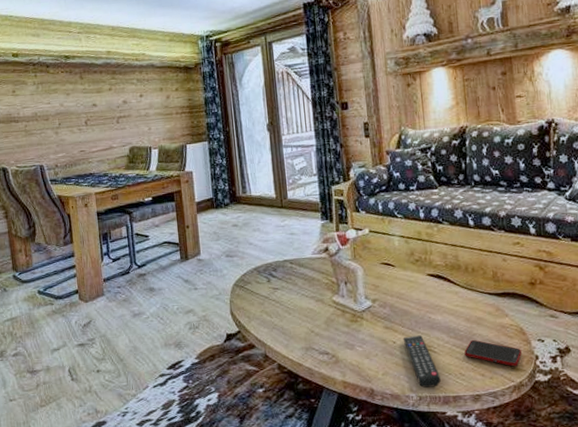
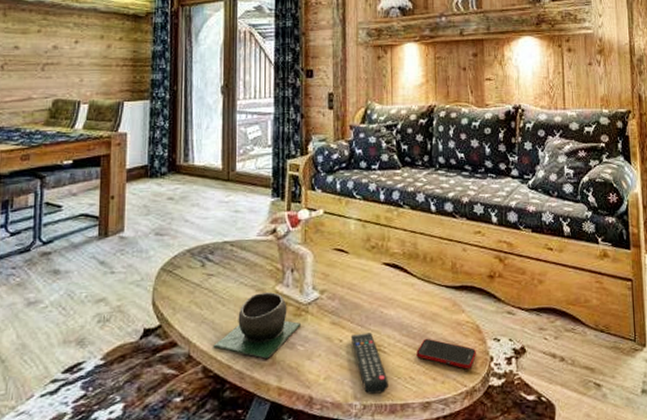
bowl: none [284,302,358,358] -> present [213,292,301,359]

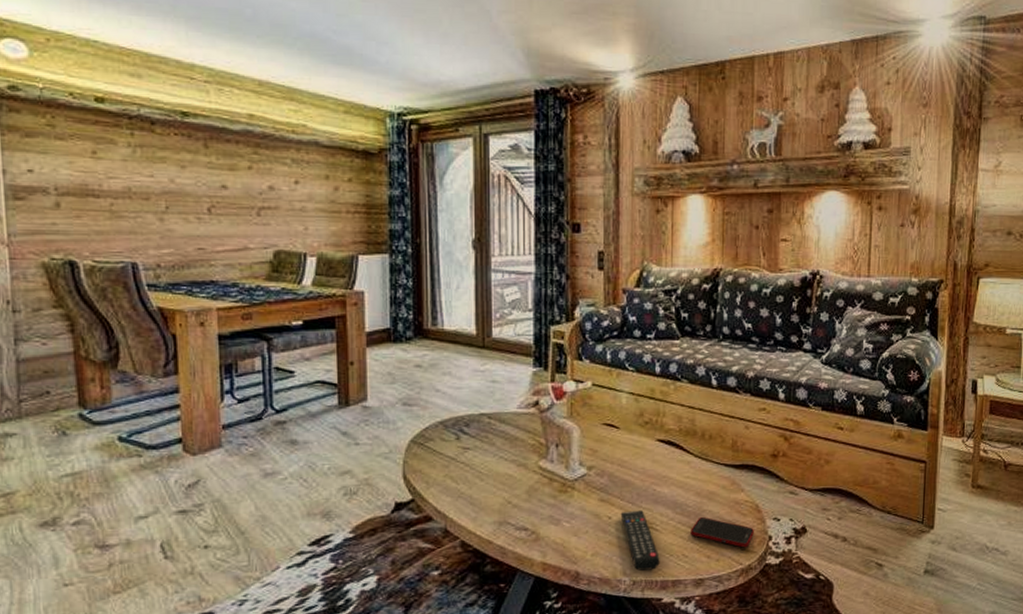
bowl: present [213,292,301,359] -> none [472,468,566,534]

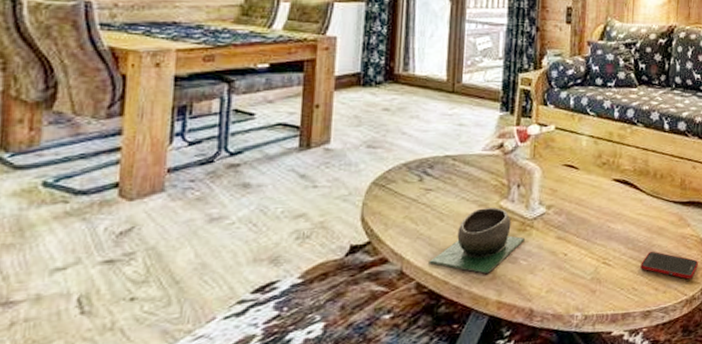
bowl: none [472,468,566,534] -> present [429,207,525,274]
remote control: present [620,510,660,571] -> none [575,246,611,305]

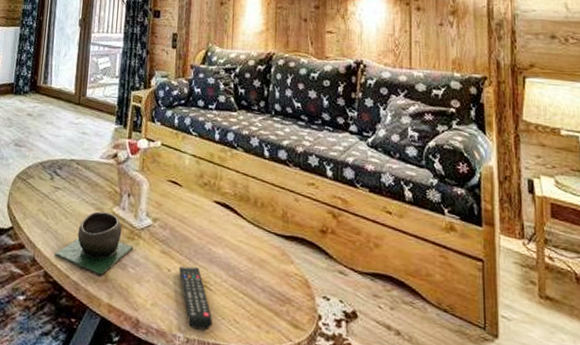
remote control: none [575,246,611,305] -> present [178,266,213,331]
cell phone: present [640,251,698,280] -> none [242,283,303,324]

